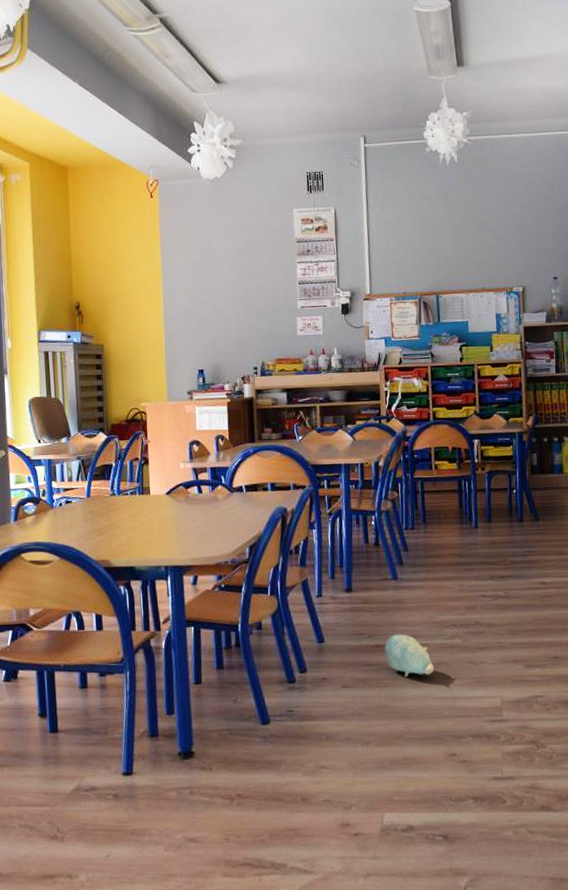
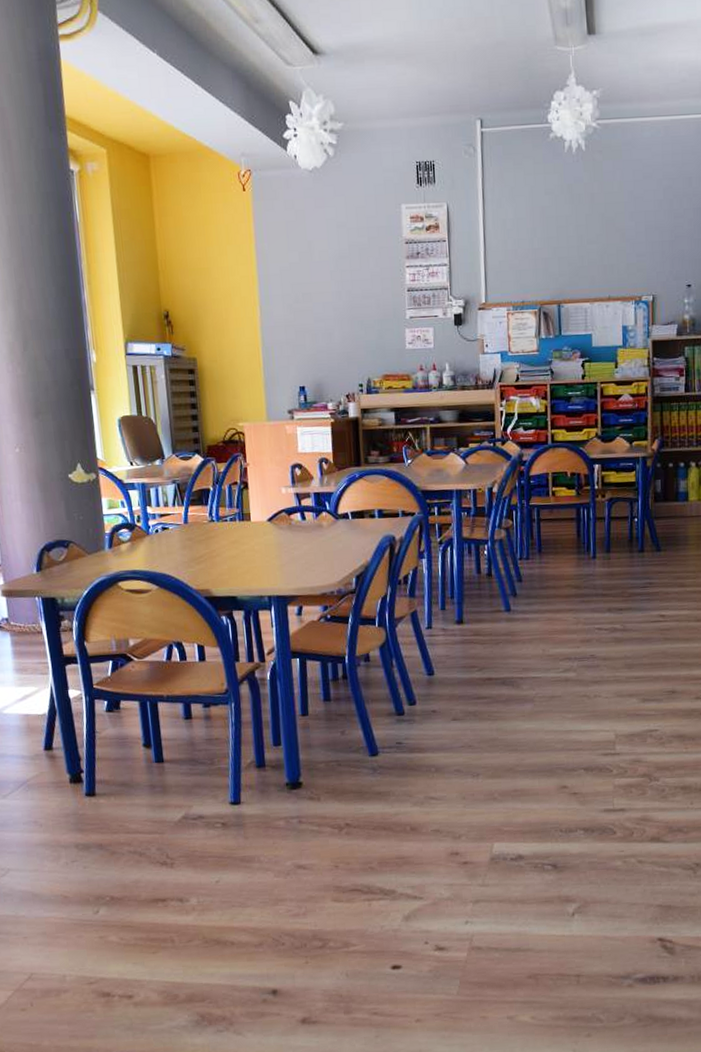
plush toy: present [384,633,434,677] -> none [496,666,547,710]

